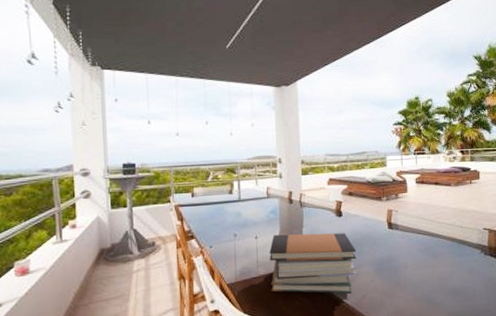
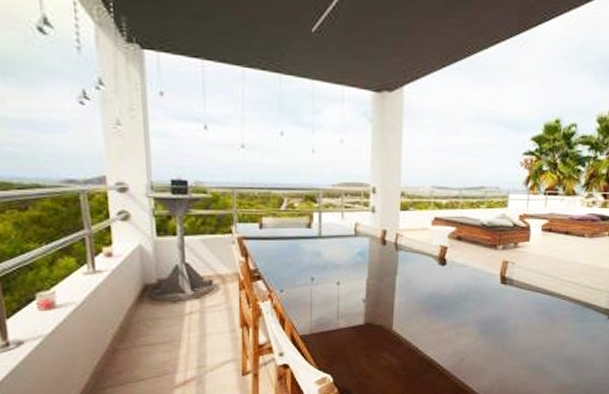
book stack: present [269,233,358,294] -> none [353,282,460,355]

